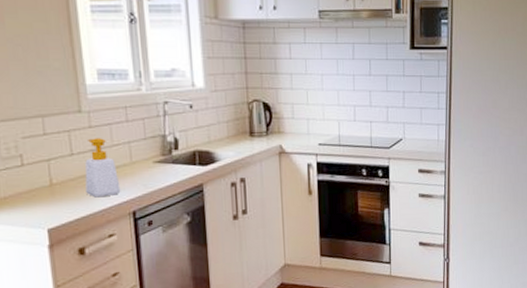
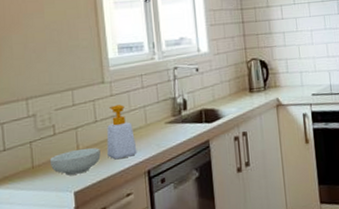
cereal bowl: none [17,182,78,211] -> present [49,147,101,175]

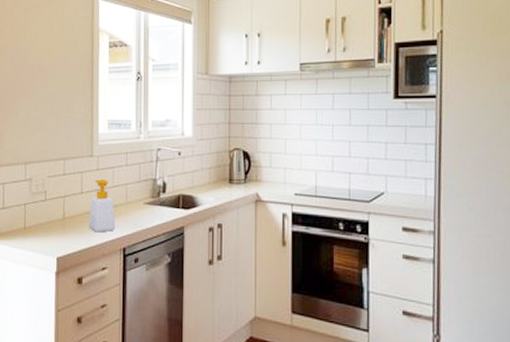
cereal bowl: present [49,147,101,175] -> none [39,217,83,241]

